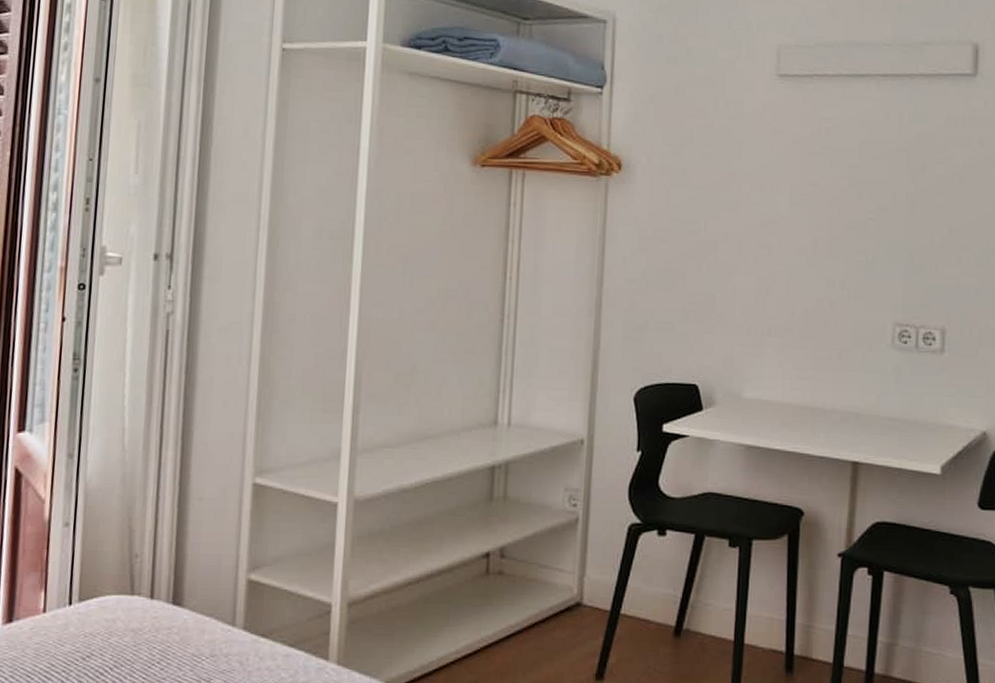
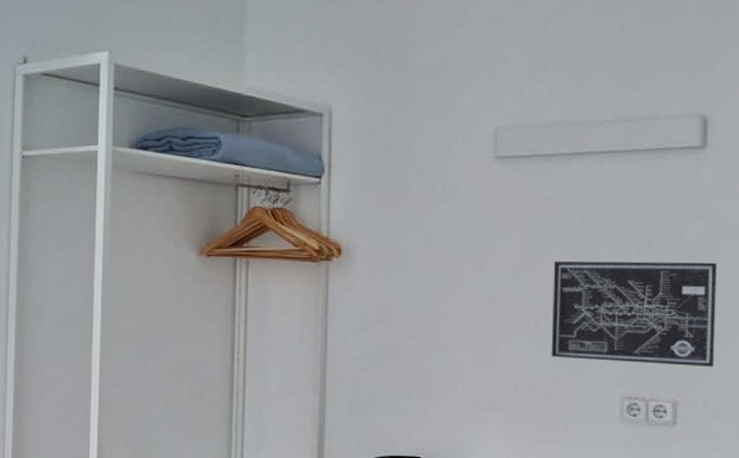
wall art: none [827,184,984,295] -> present [551,261,717,367]

